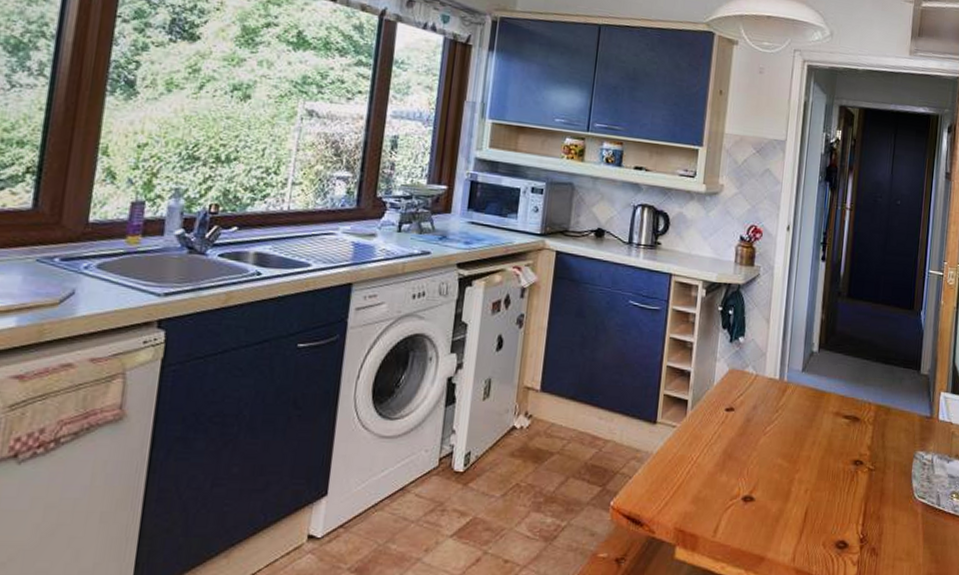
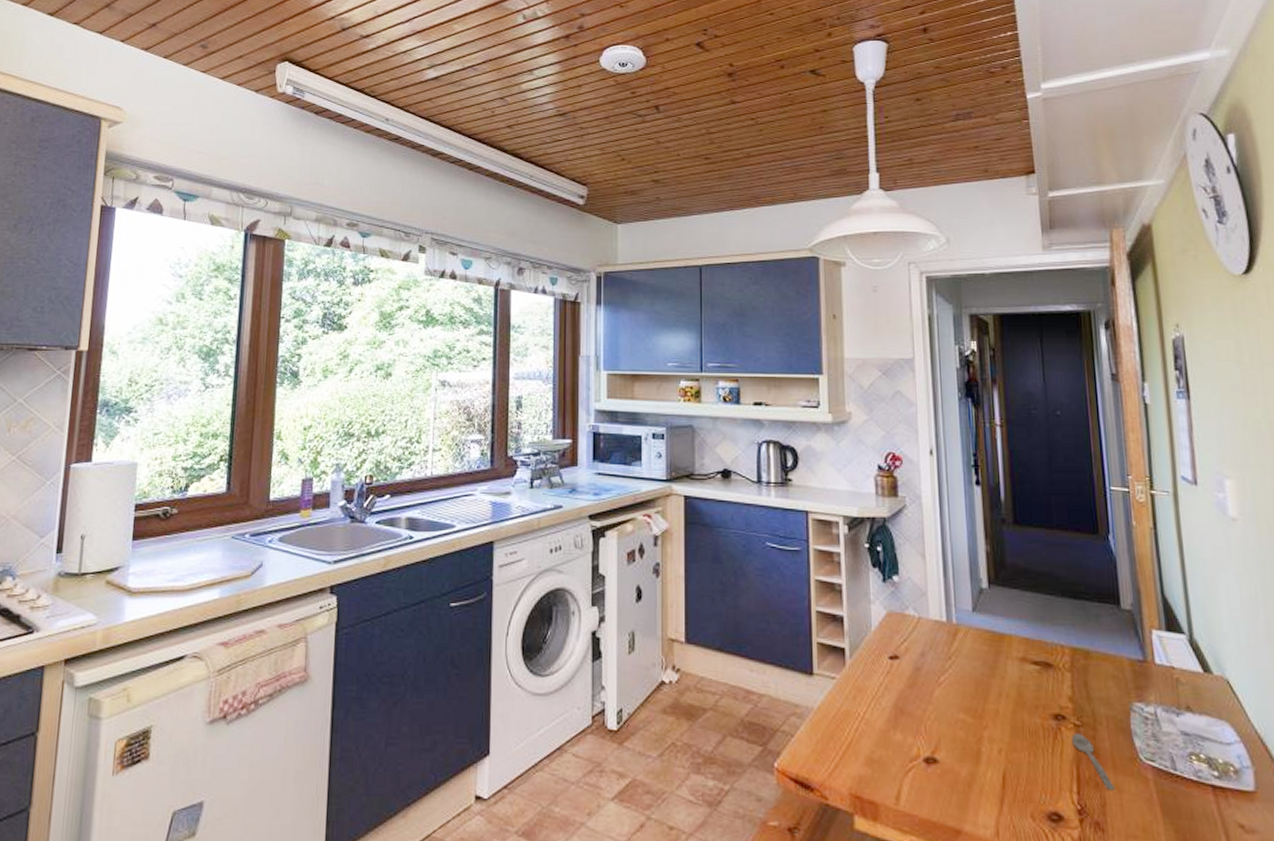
spoon: none [864,475,892,523] -> present [1071,732,1116,791]

